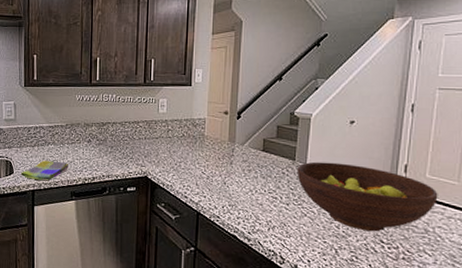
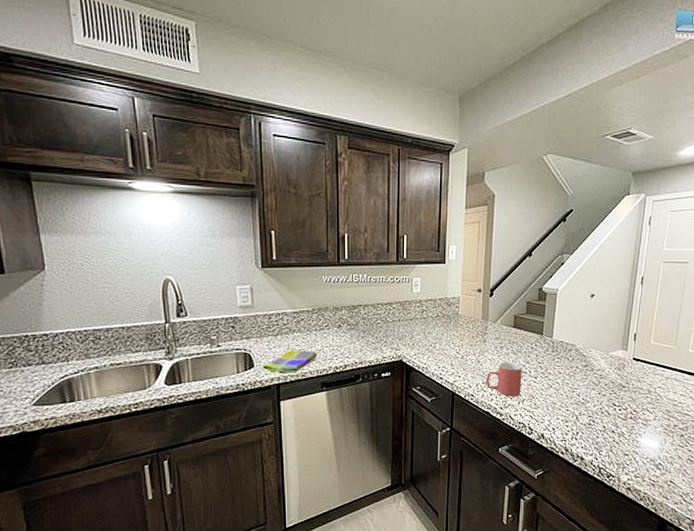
mug: none [232,186,273,222] -> present [485,362,522,397]
fruit bowl: present [297,161,438,232] -> none [544,335,660,397]

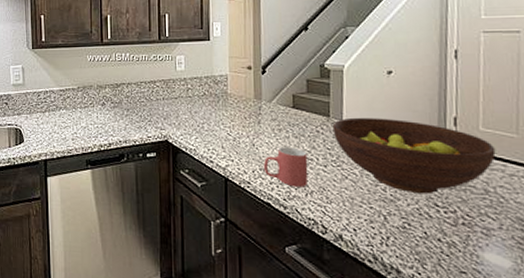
dish towel: present [262,350,318,373] -> none [31,127,83,150]
fruit bowl: none [544,335,660,397] -> present [332,117,496,194]

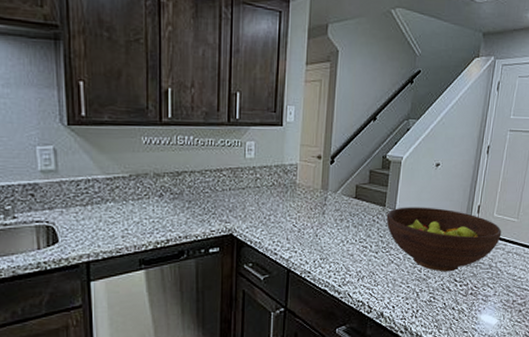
mug: present [263,147,308,187] -> none [323,236,363,273]

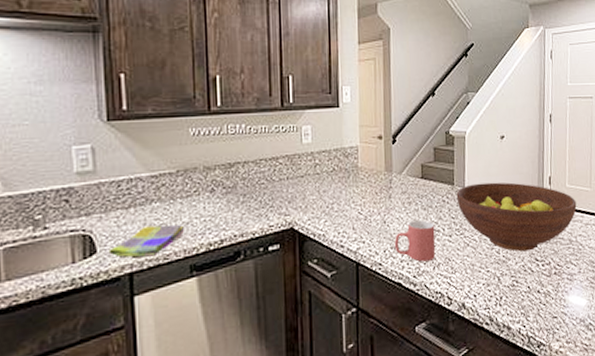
dish towel: none [69,222,136,249] -> present [108,224,186,257]
mug: none [323,236,363,273] -> present [394,220,436,262]

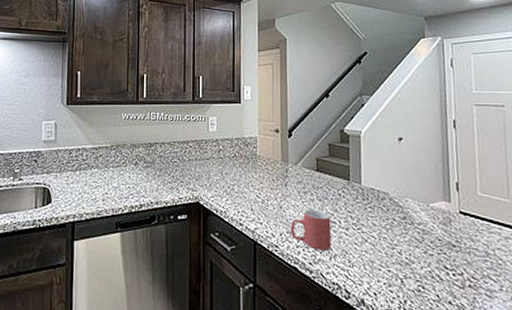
dish towel: present [108,224,186,257] -> none [59,186,115,211]
fruit bowl: present [456,182,577,252] -> none [352,181,493,257]

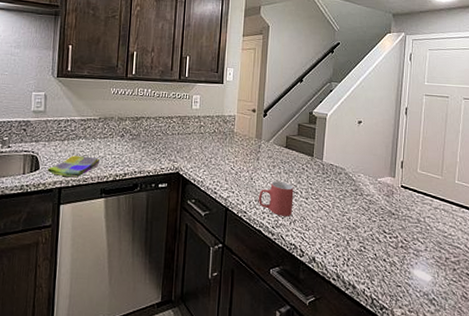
dish towel: none [59,186,115,211] -> present [47,155,101,178]

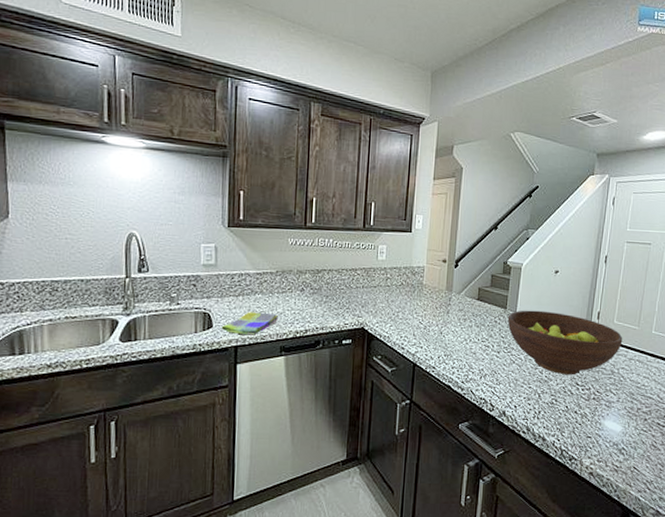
mug: present [258,181,294,217] -> none [447,335,485,371]
fruit bowl: none [314,158,427,223] -> present [507,310,623,375]

